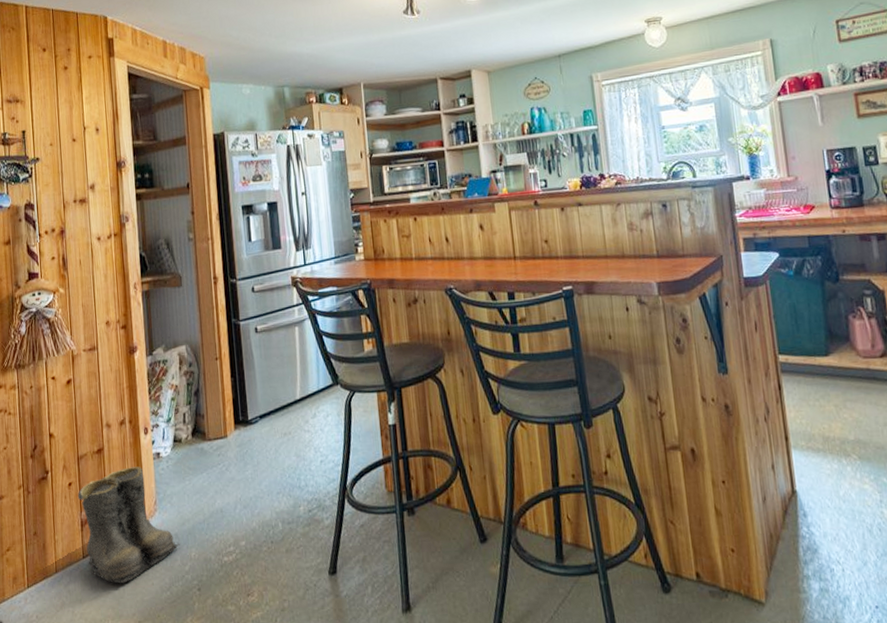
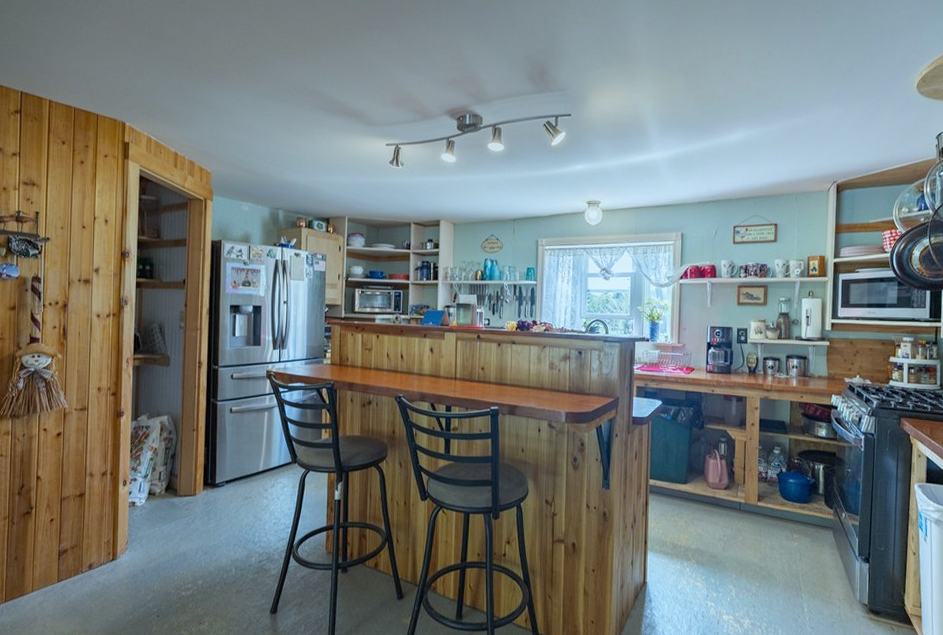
boots: present [77,466,181,584] -> none [57,511,146,606]

